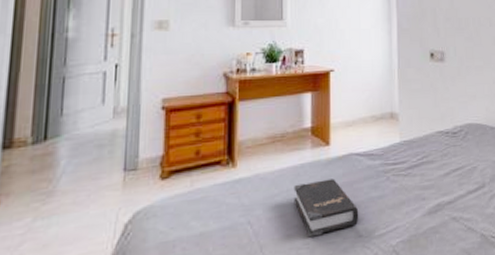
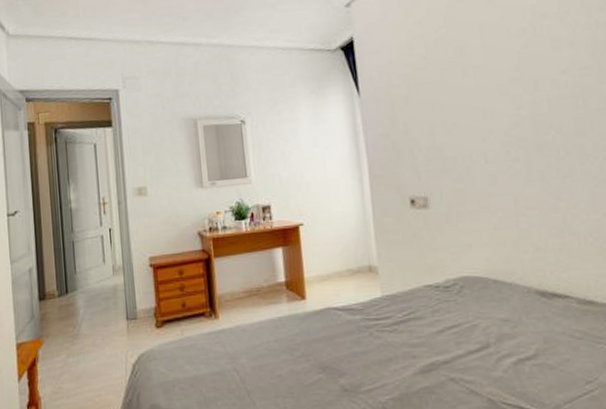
hardback book: present [294,178,359,238] -> none [273,332,343,388]

